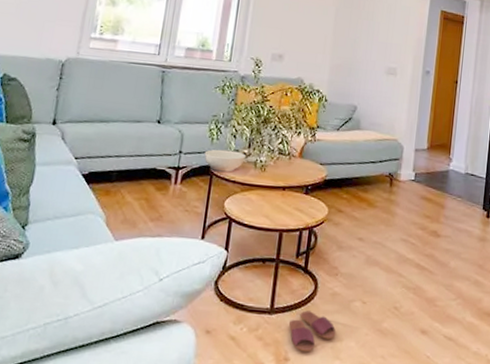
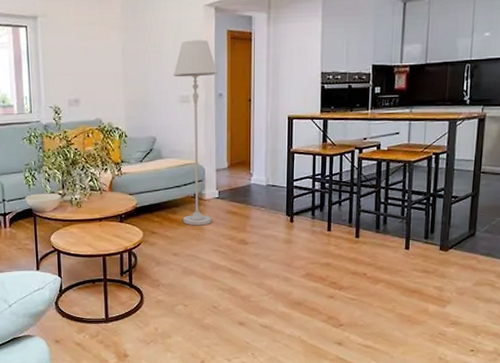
slippers: present [289,310,336,352] -> none [124,317,165,349]
floor lamp: none [374,14,427,210] -> present [173,40,217,226]

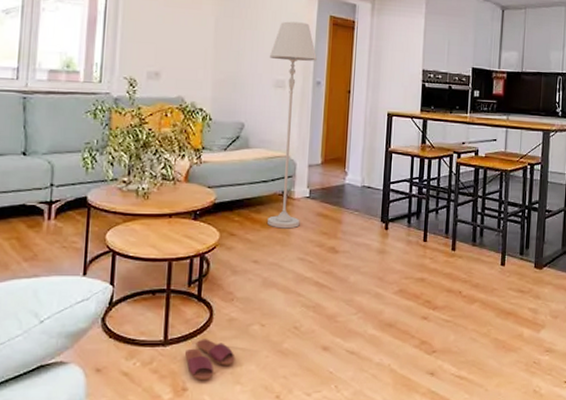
bowl: present [25,193,61,212] -> none [79,179,125,203]
slippers: none [124,317,165,349] -> present [185,339,235,381]

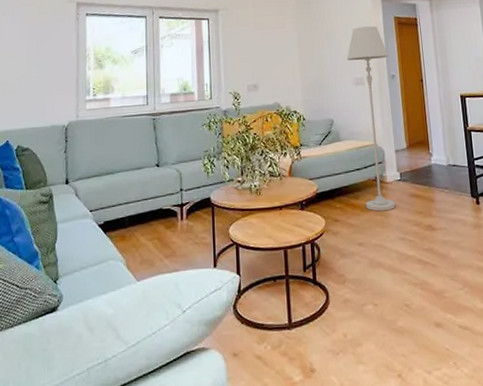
slippers: present [185,339,235,381] -> none [309,320,355,361]

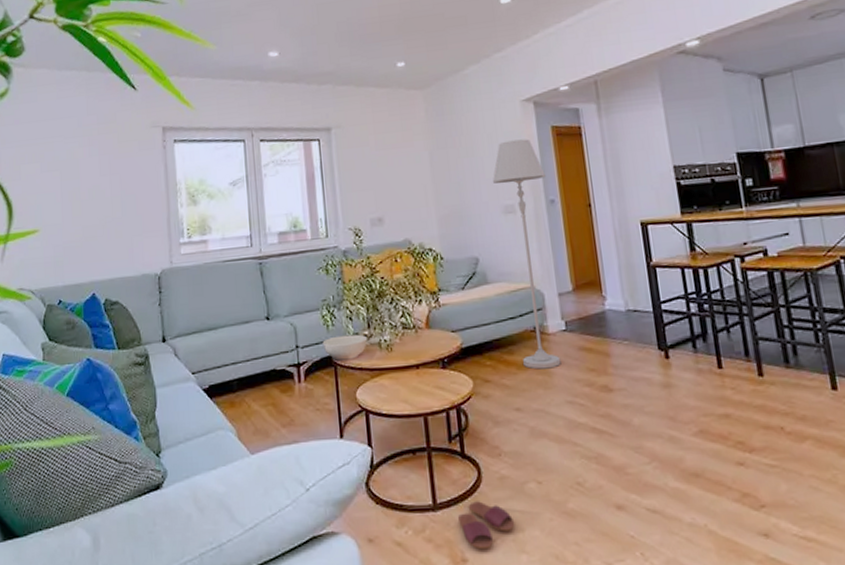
bowl: none [203,180,240,202] -> present [322,334,367,361]
slippers: none [309,320,355,361] -> present [458,501,515,550]

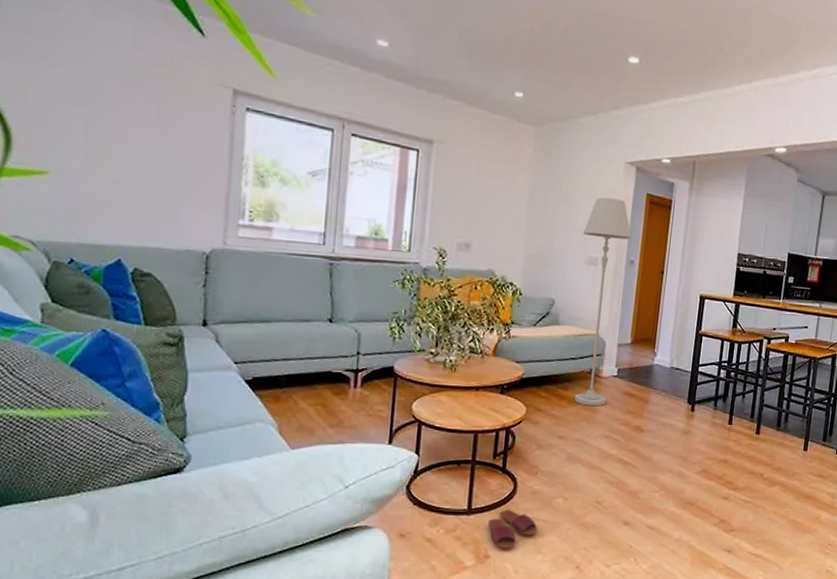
bowl: present [322,334,367,361] -> none [386,349,433,373]

